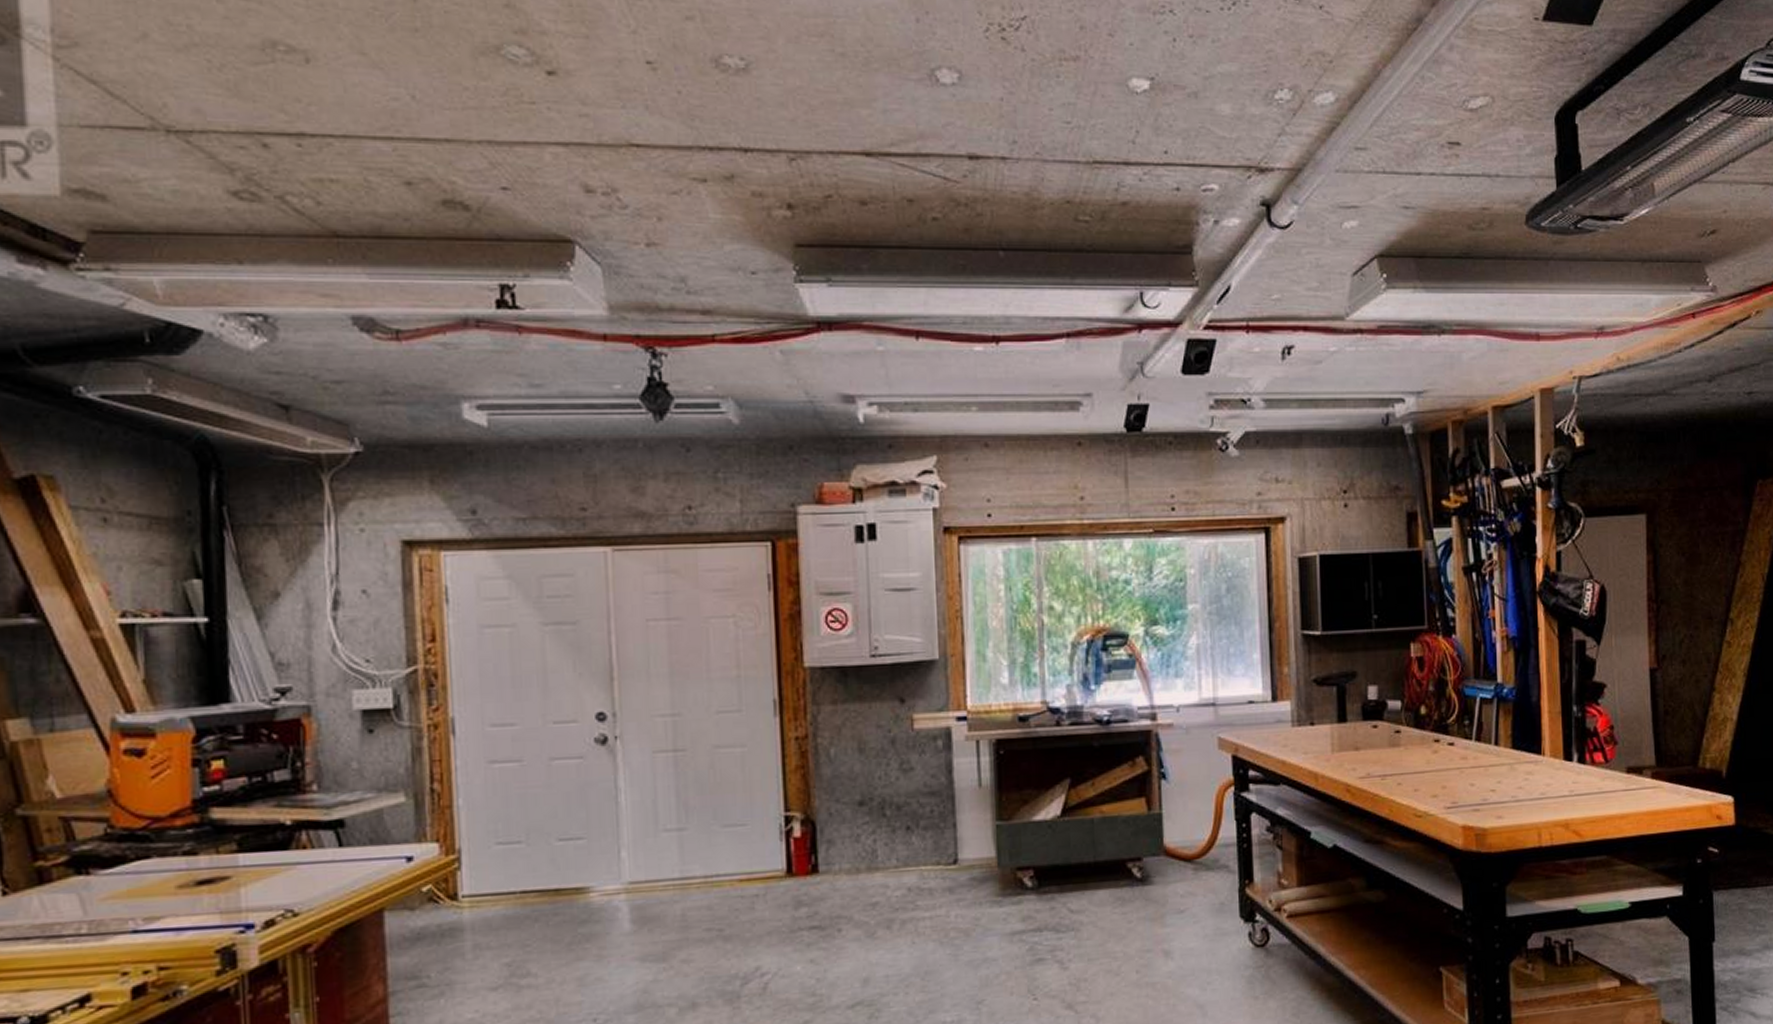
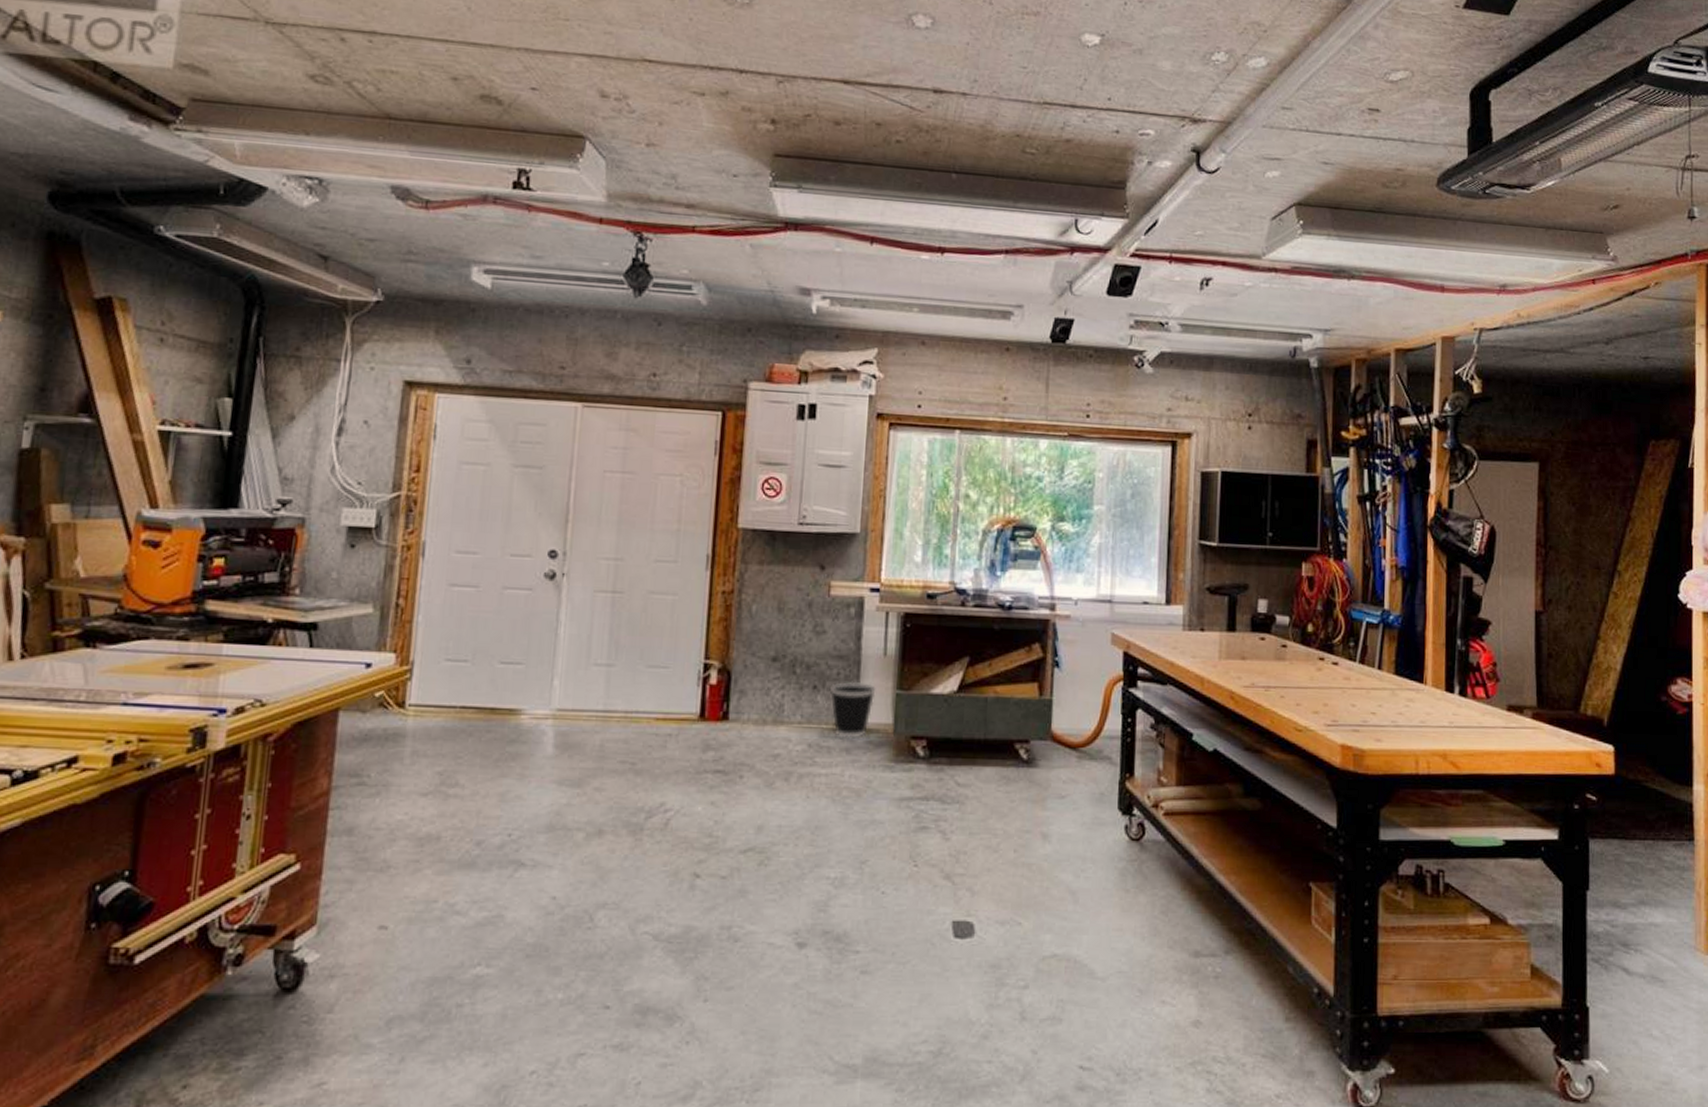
wastebasket: none [924,817,974,878] -> present [829,681,876,739]

